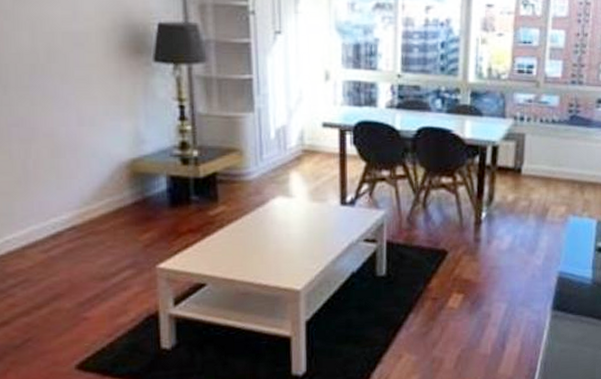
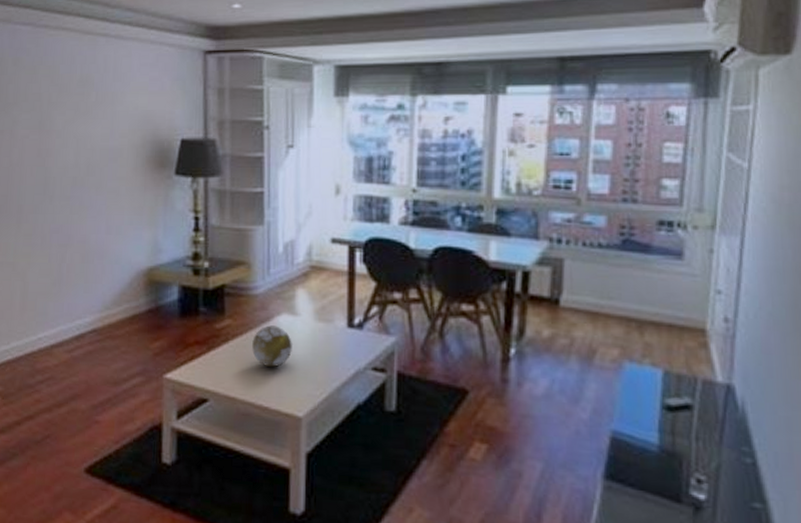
decorative orb: none [248,208,288,248] -> present [252,325,292,368]

